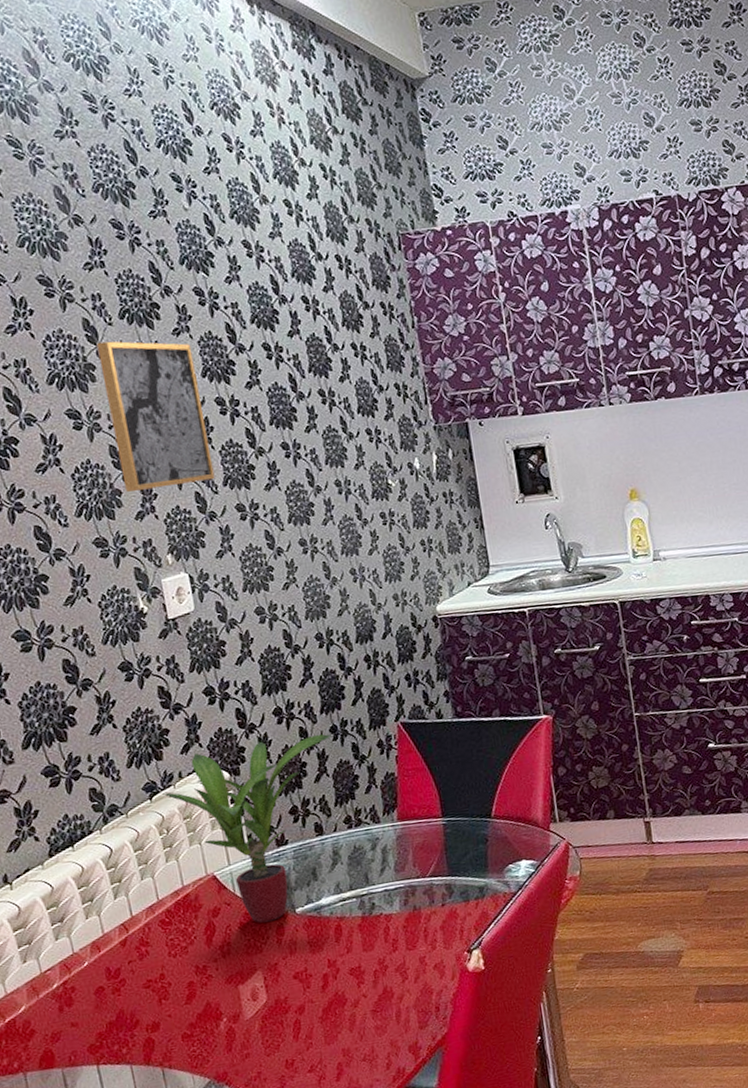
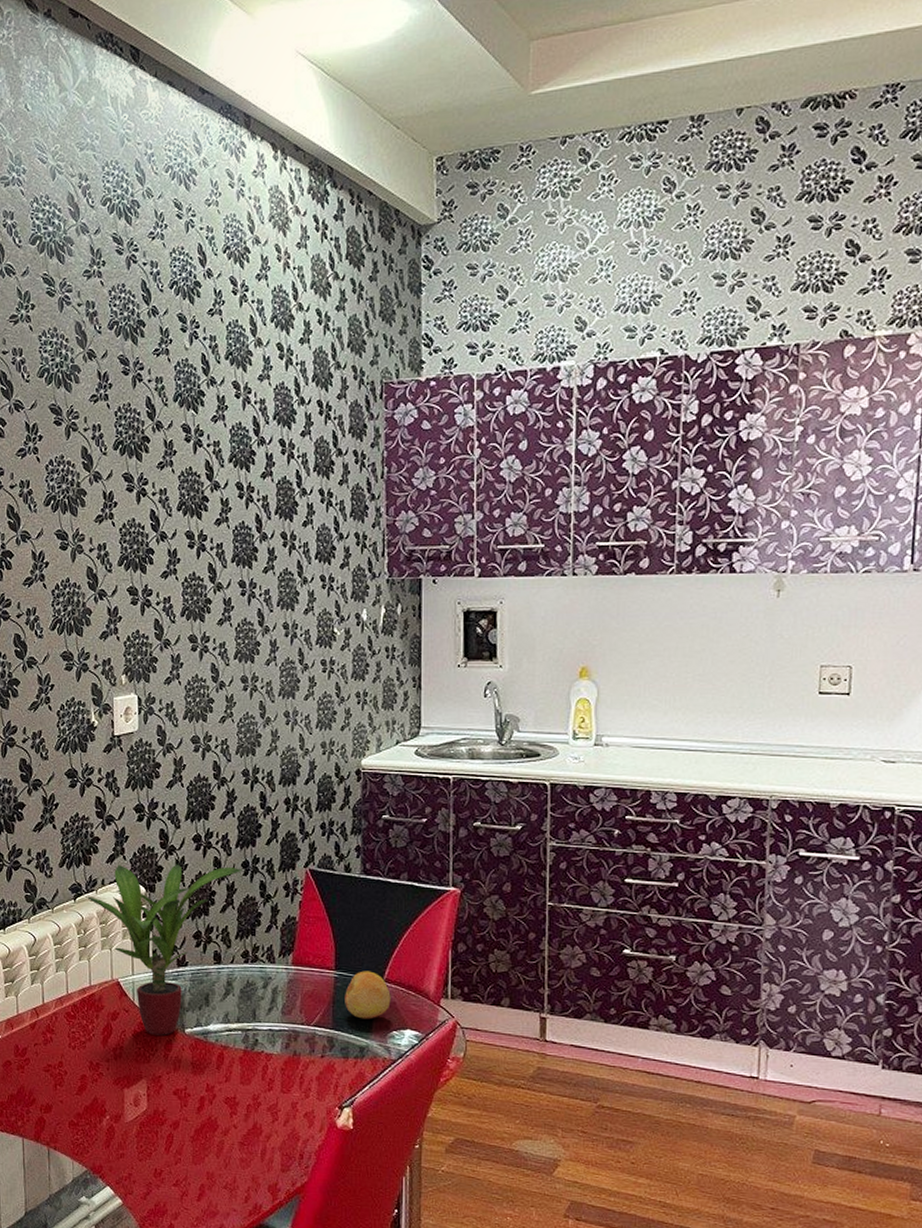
wall art: present [96,341,215,492] -> none [90,469,175,612]
fruit: none [456,811,503,860] -> present [345,971,391,1019]

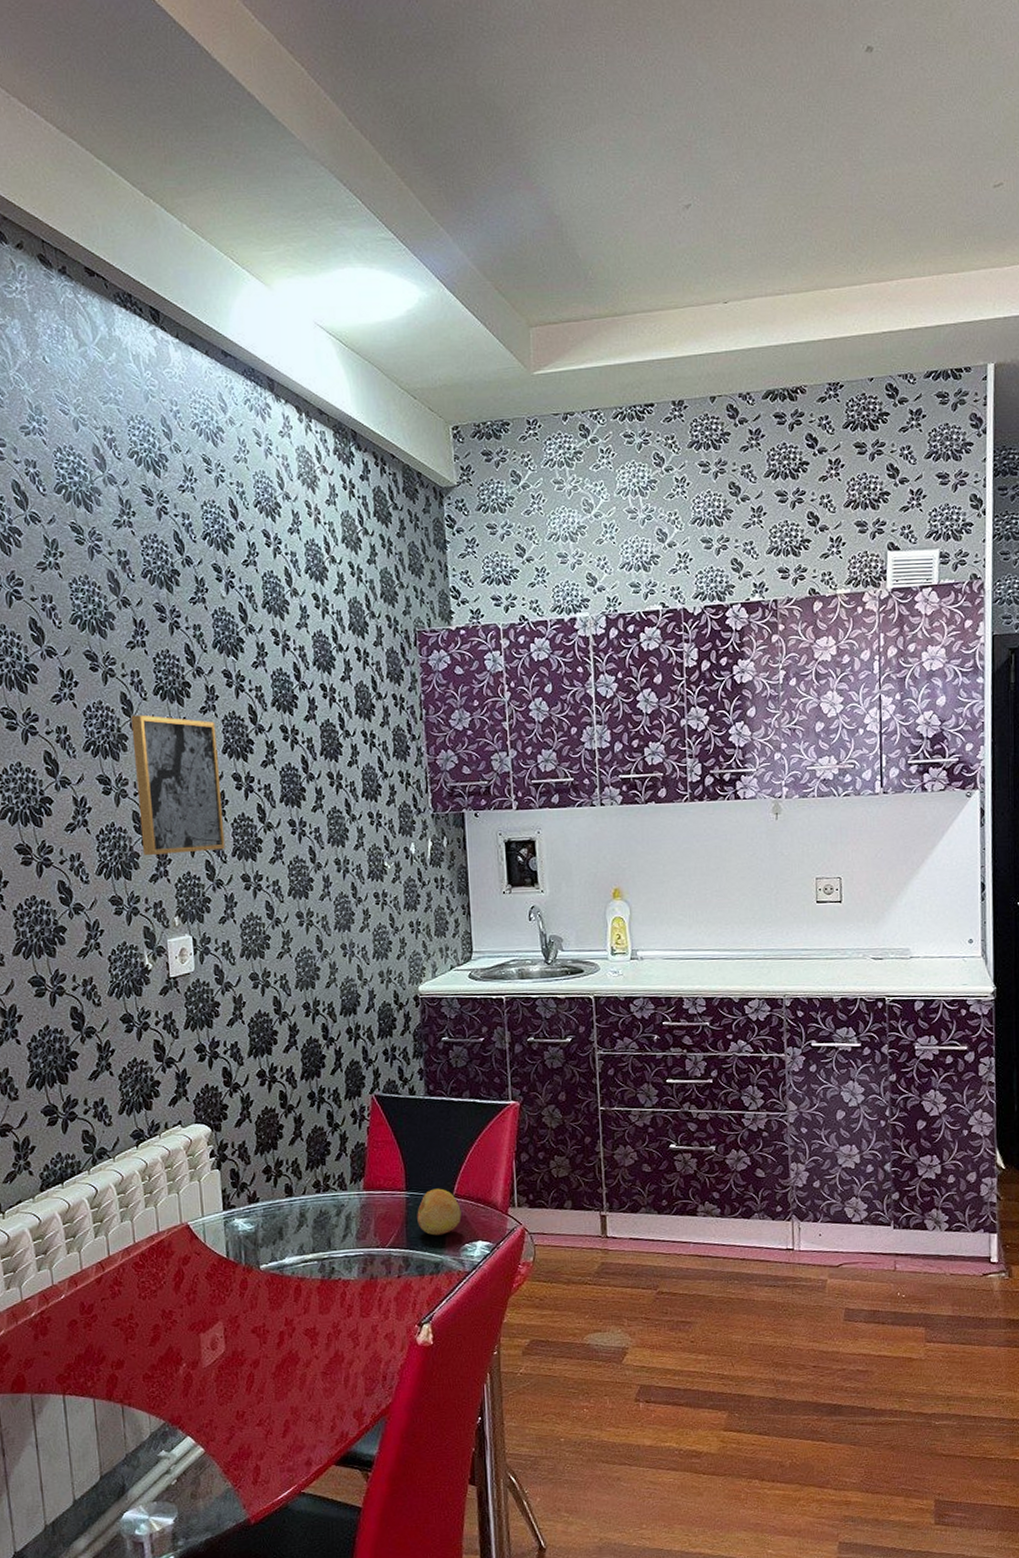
potted plant: present [86,864,243,1036] -> none [149,1100,309,1275]
wall art: none [90,469,175,612] -> present [131,714,225,855]

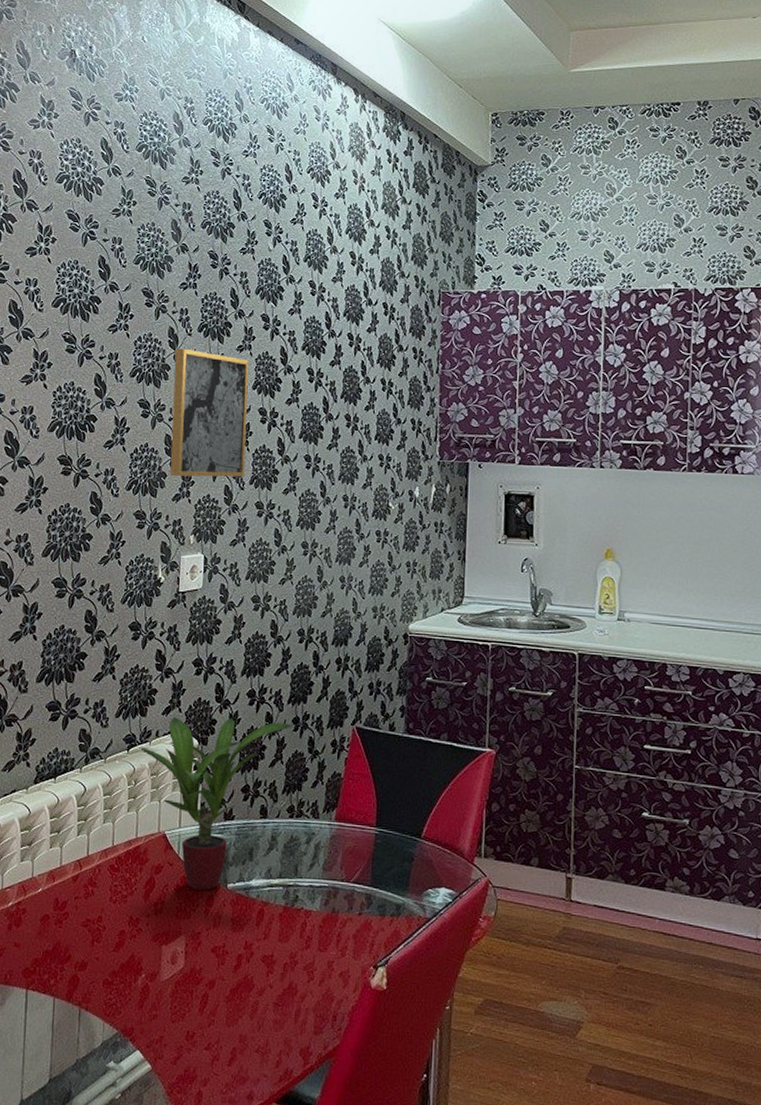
potted plant: none [149,1100,309,1275] -> present [139,716,293,890]
fruit: present [417,1188,462,1236] -> none [384,828,428,877]

